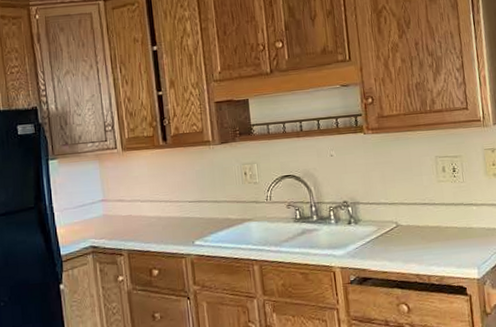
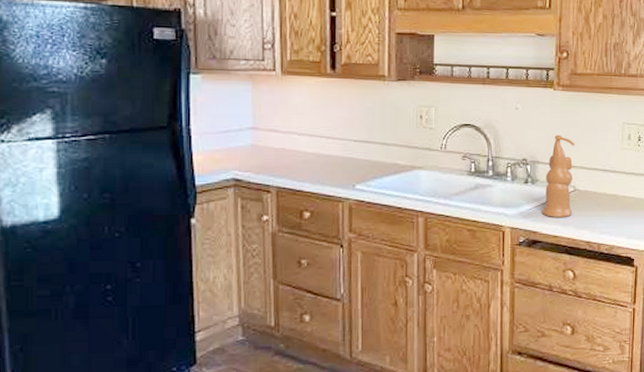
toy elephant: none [367,175,399,254] -> present [542,134,575,217]

